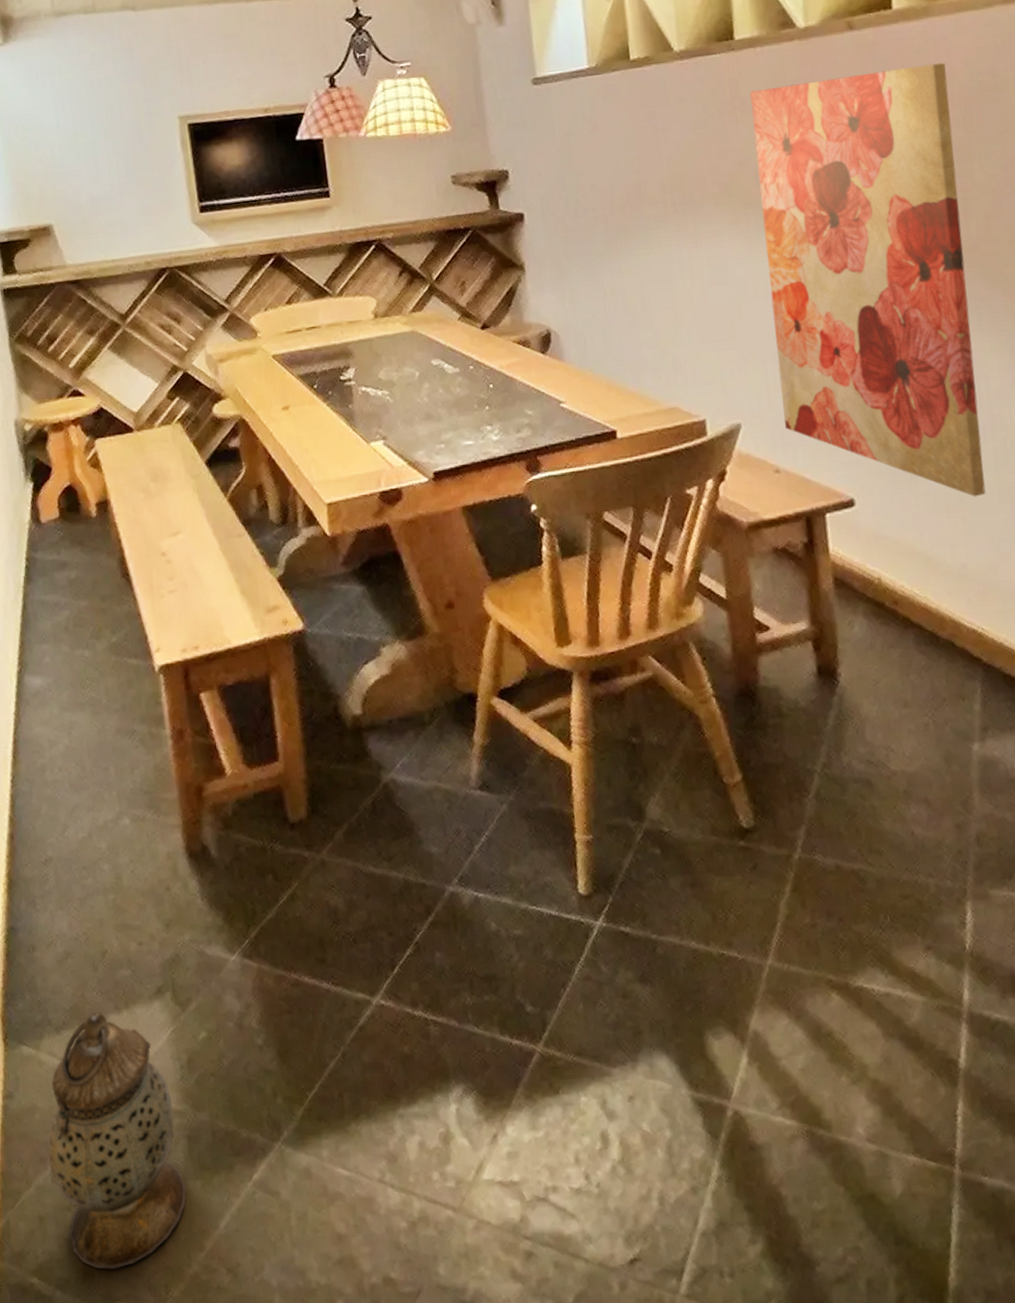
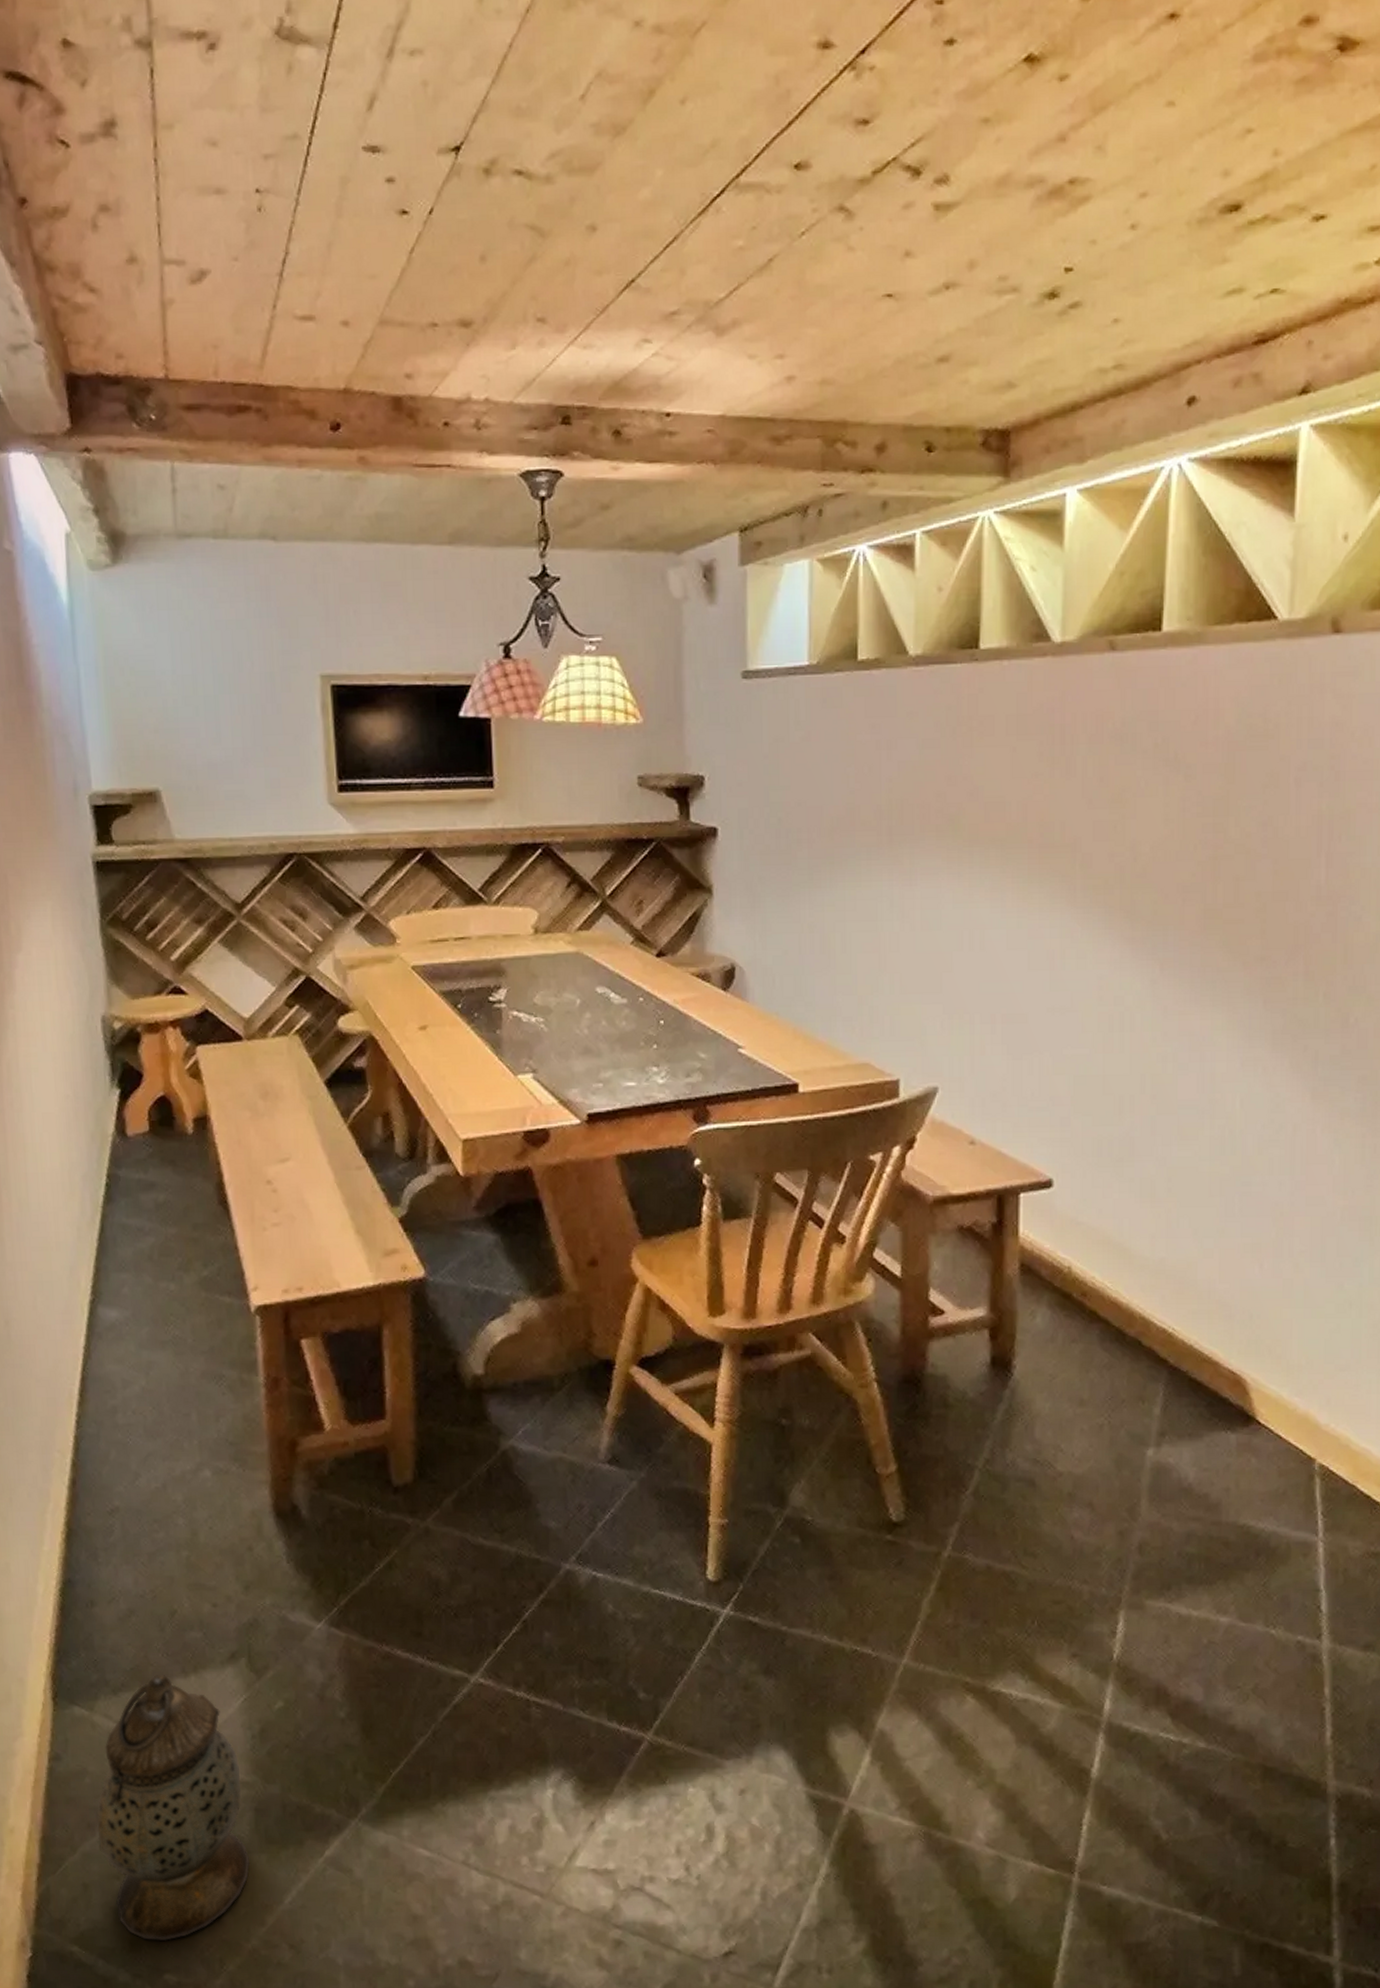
wall art: present [750,62,986,497] -> none [986,699,1213,1187]

